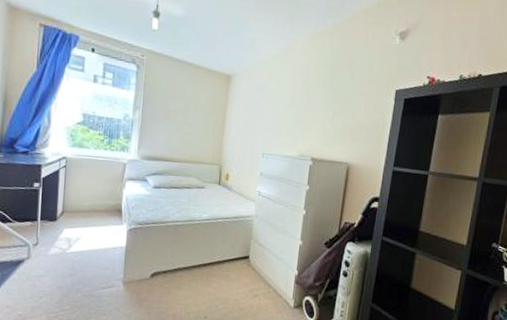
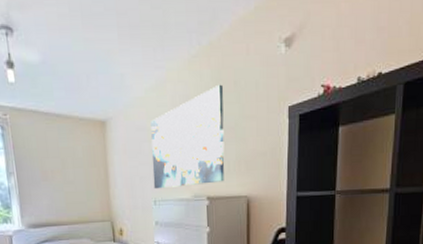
wall art: none [264,61,341,147] -> present [151,84,225,190]

